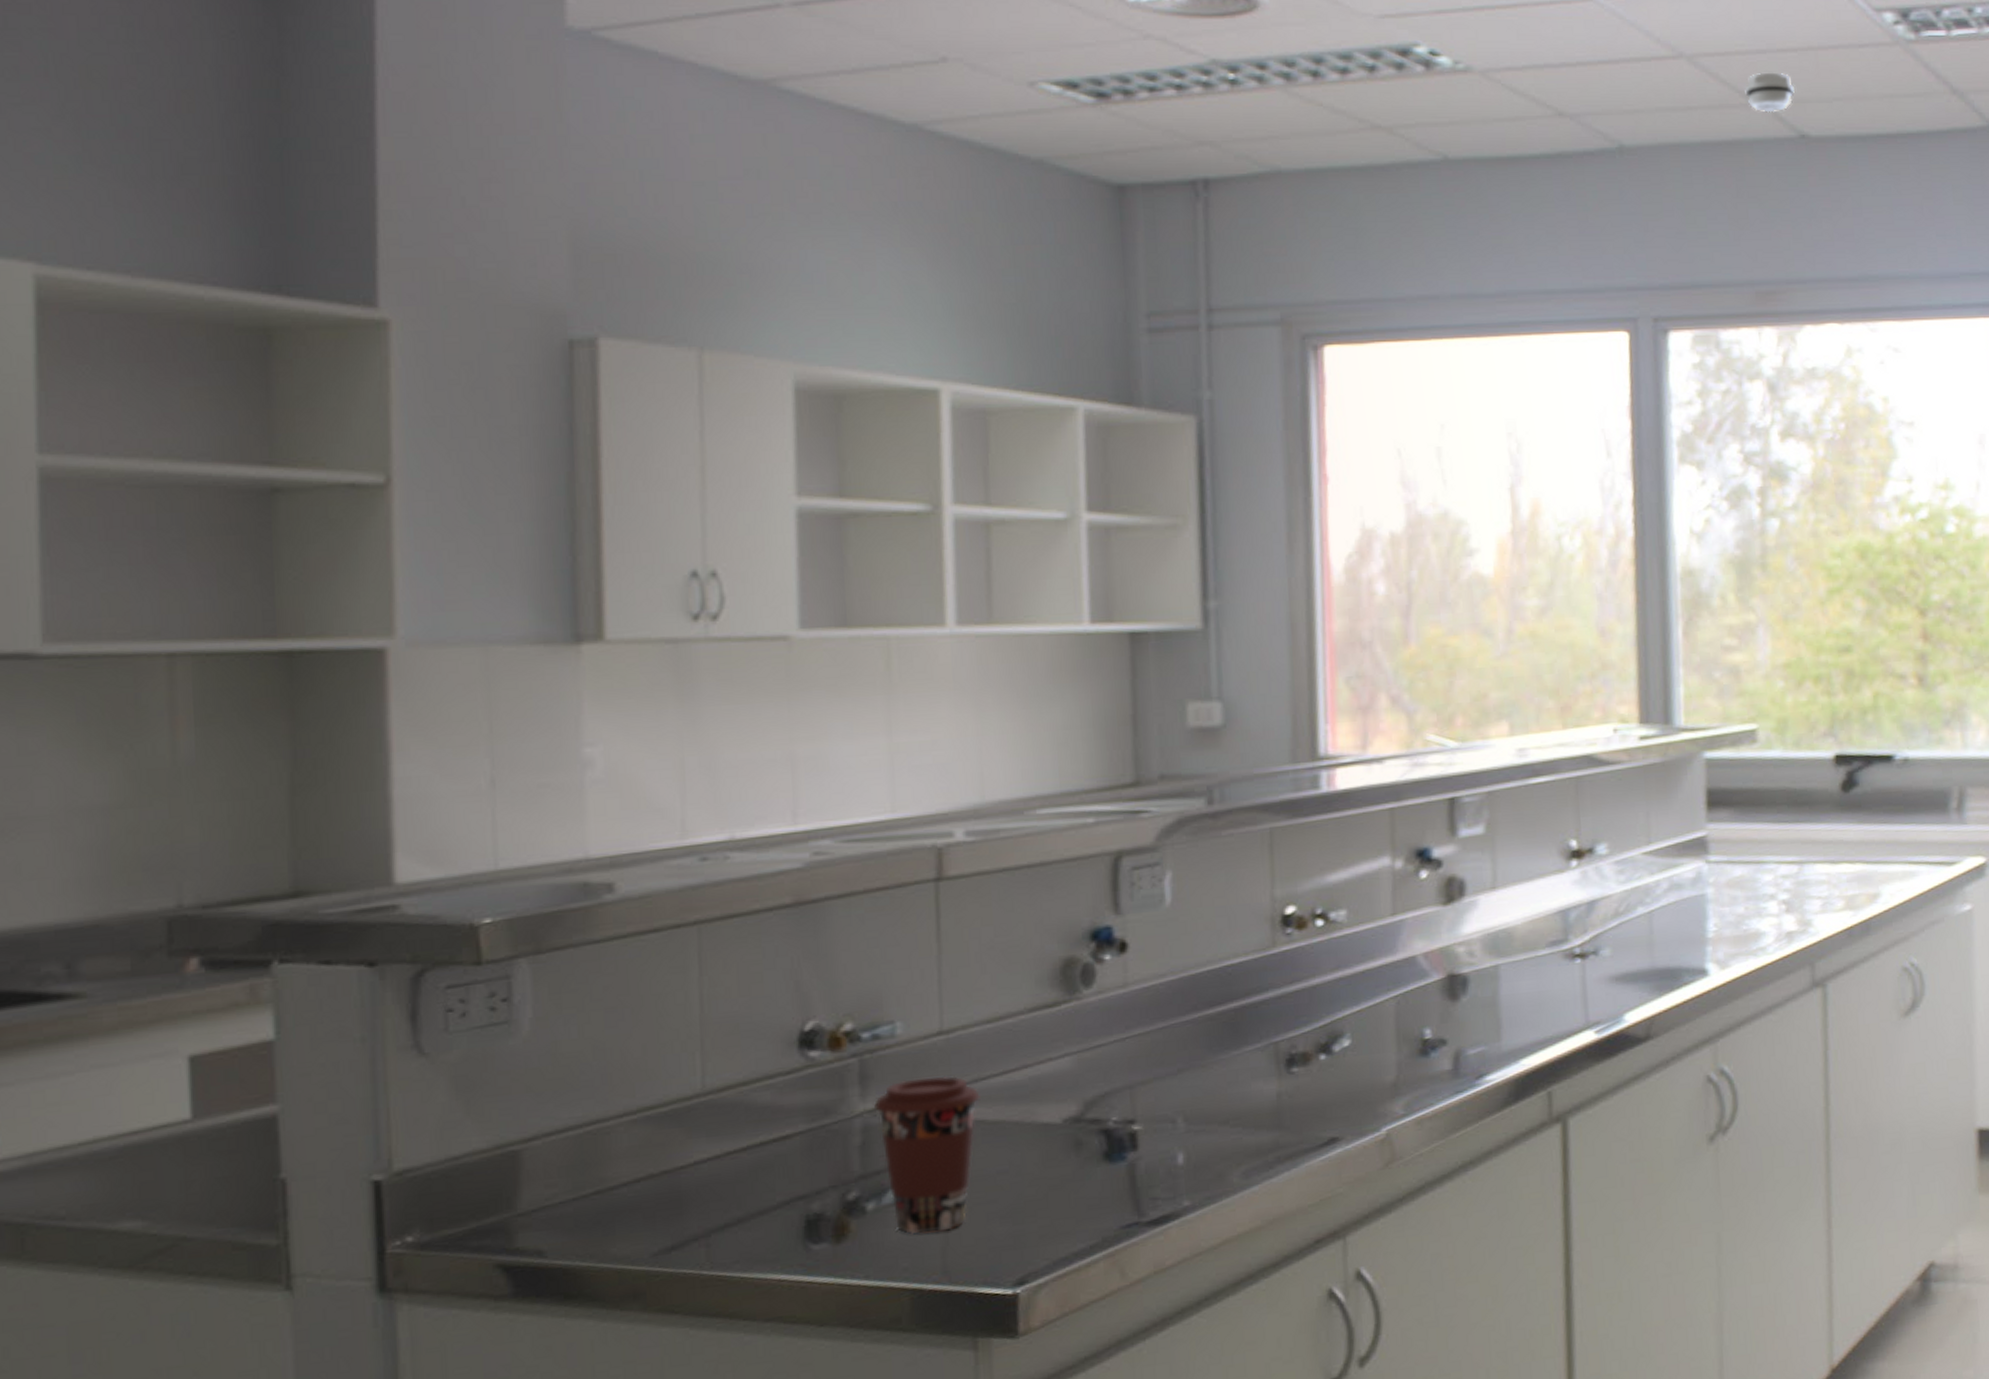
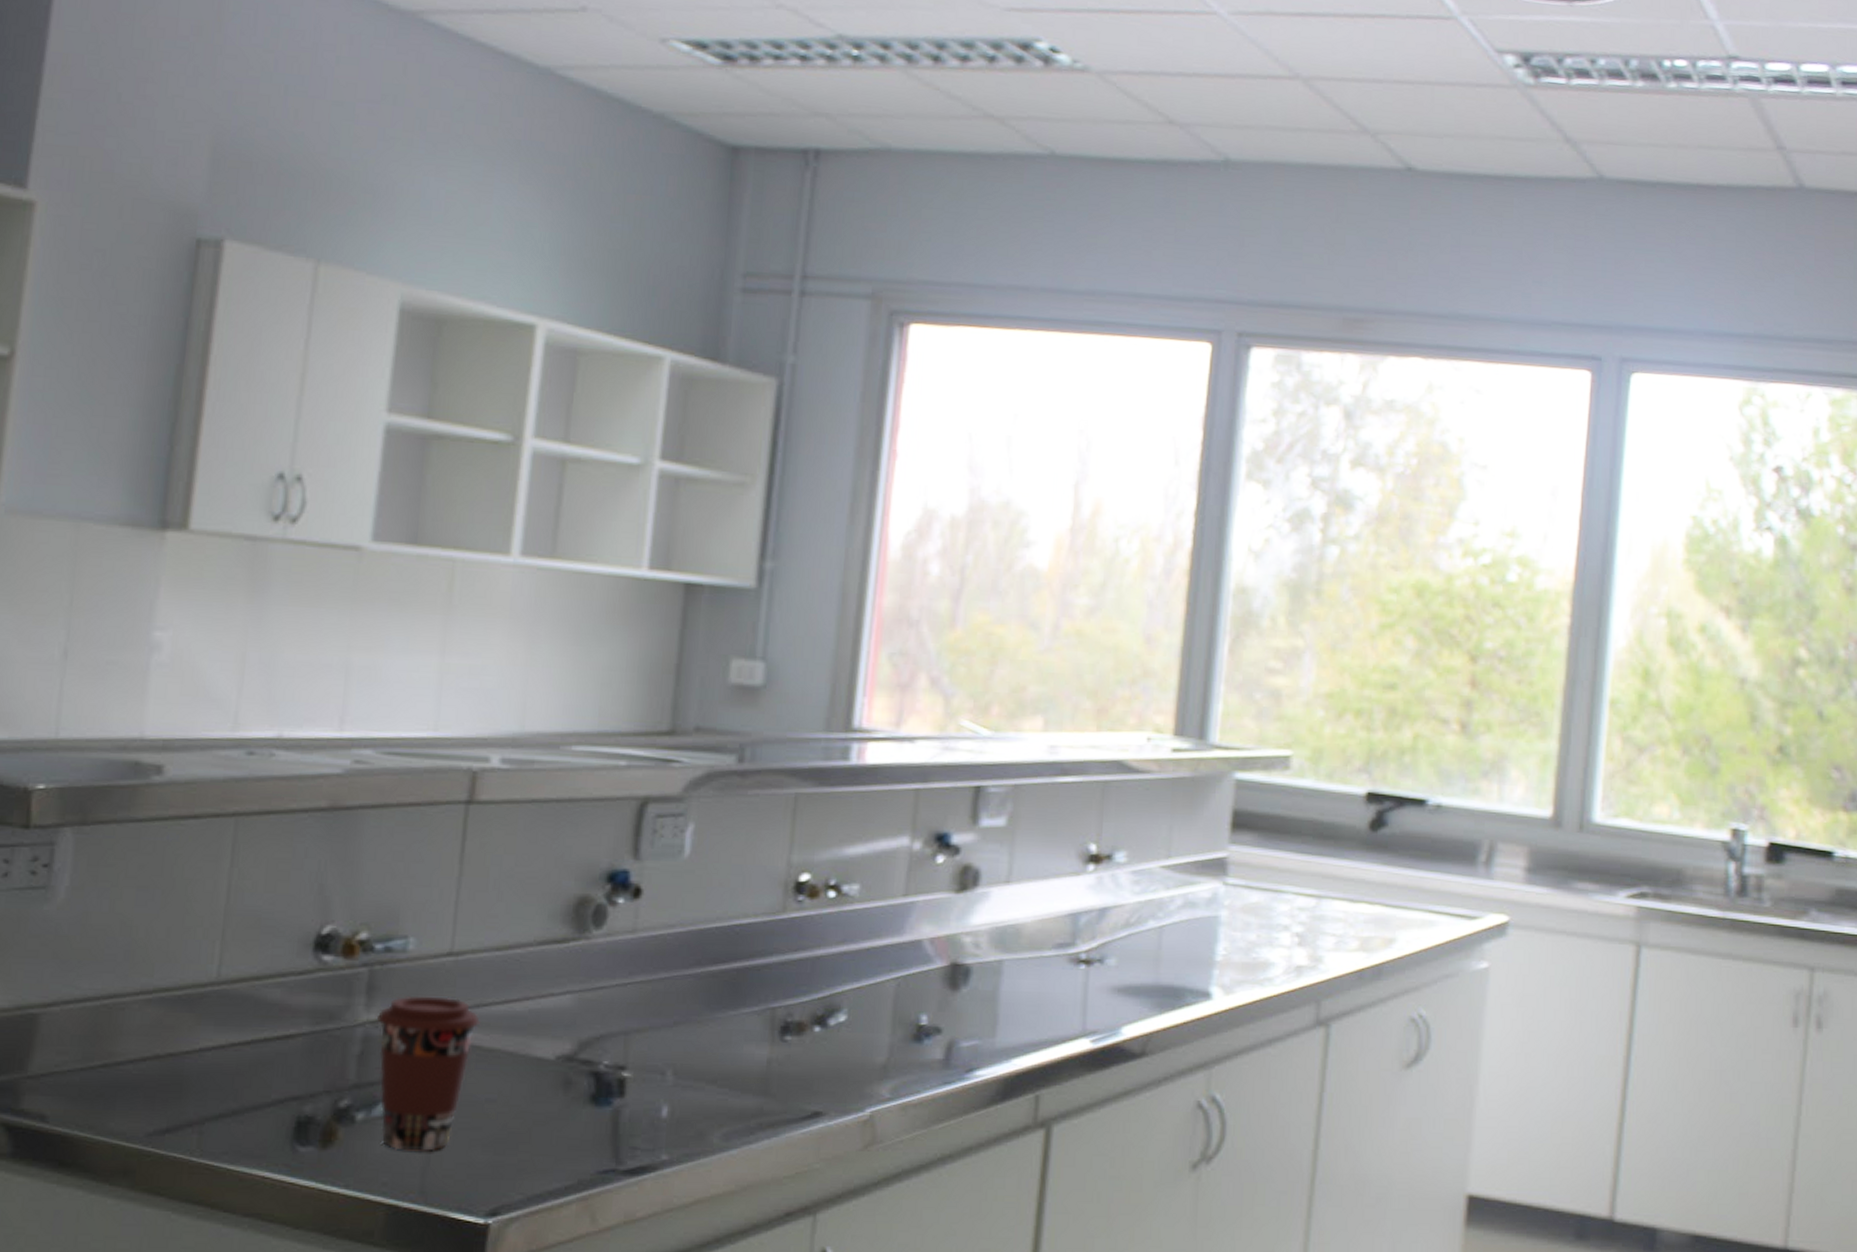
smoke detector: present [1745,72,1794,113] -> none [1357,101,1406,142]

